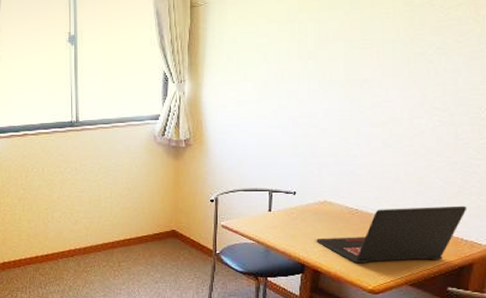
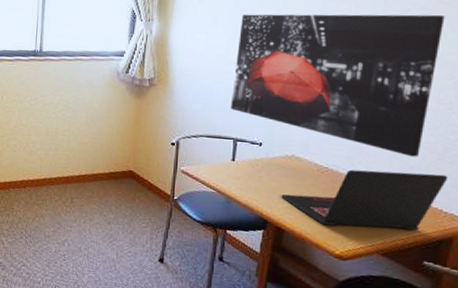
wall art: none [265,53,459,192] -> present [231,14,445,157]

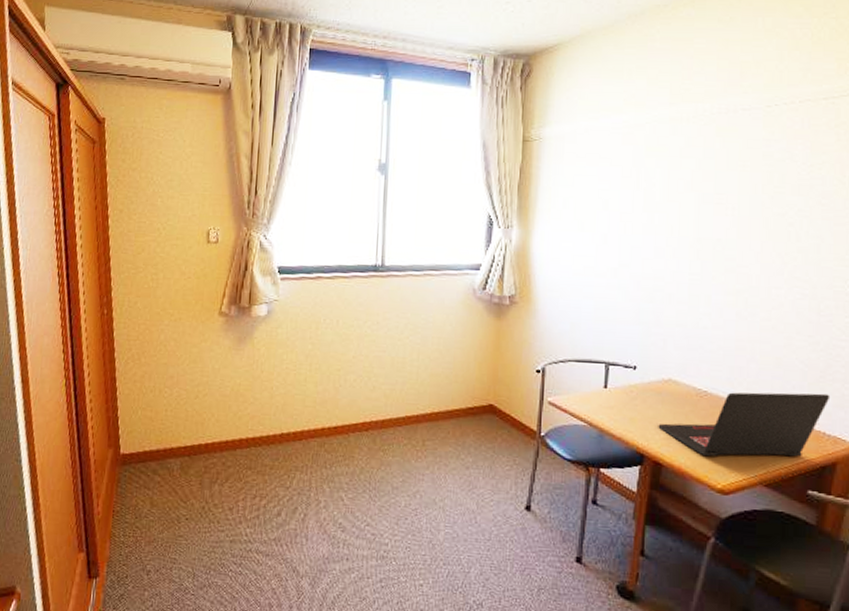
wall art: present [231,14,445,157] -> none [602,217,823,376]

